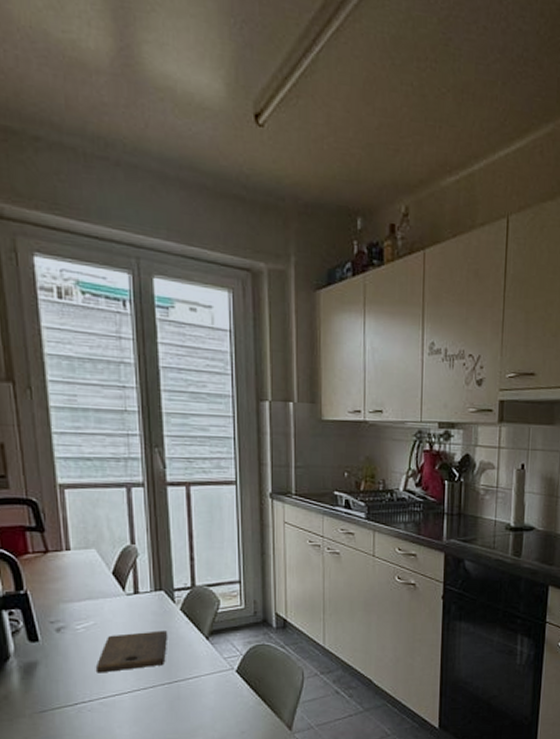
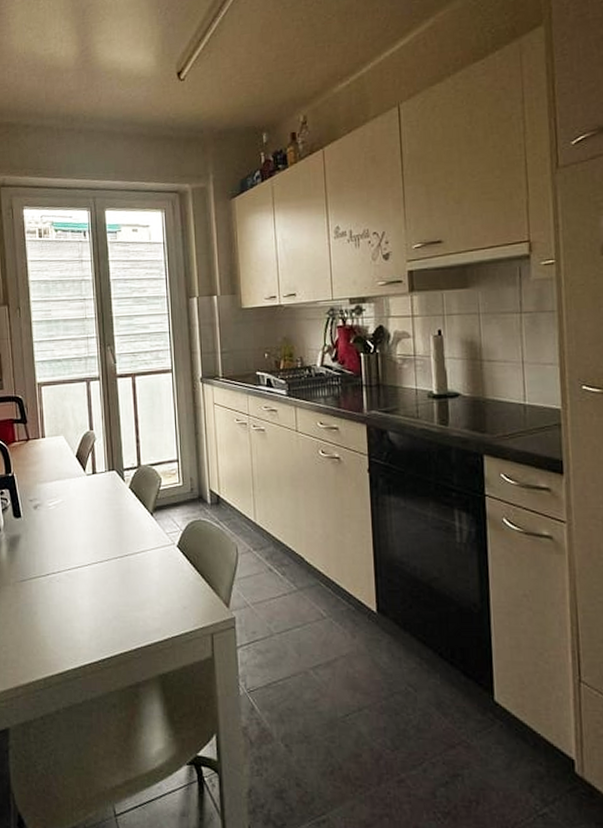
cutting board: present [97,630,168,673] -> none [64,507,120,547]

